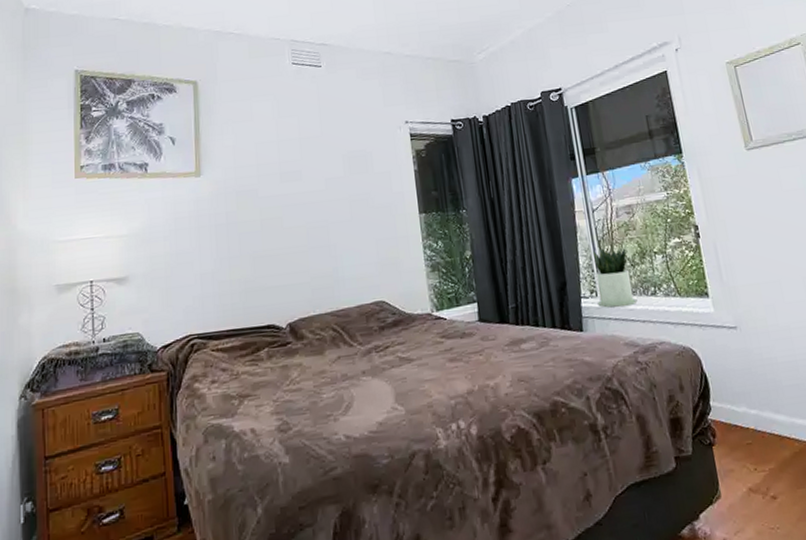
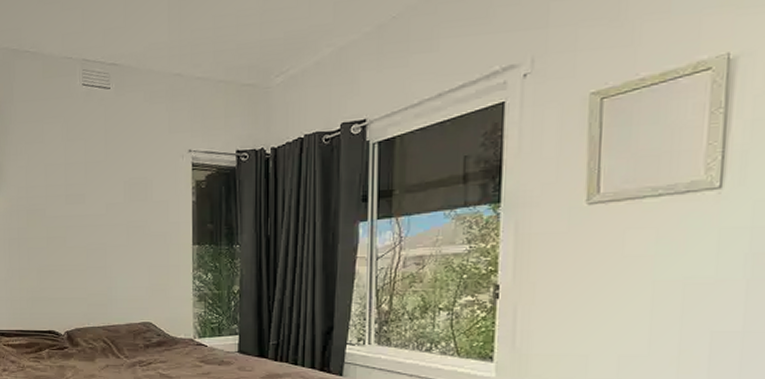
planter: present [592,247,638,309] -> none [363,298,408,359]

